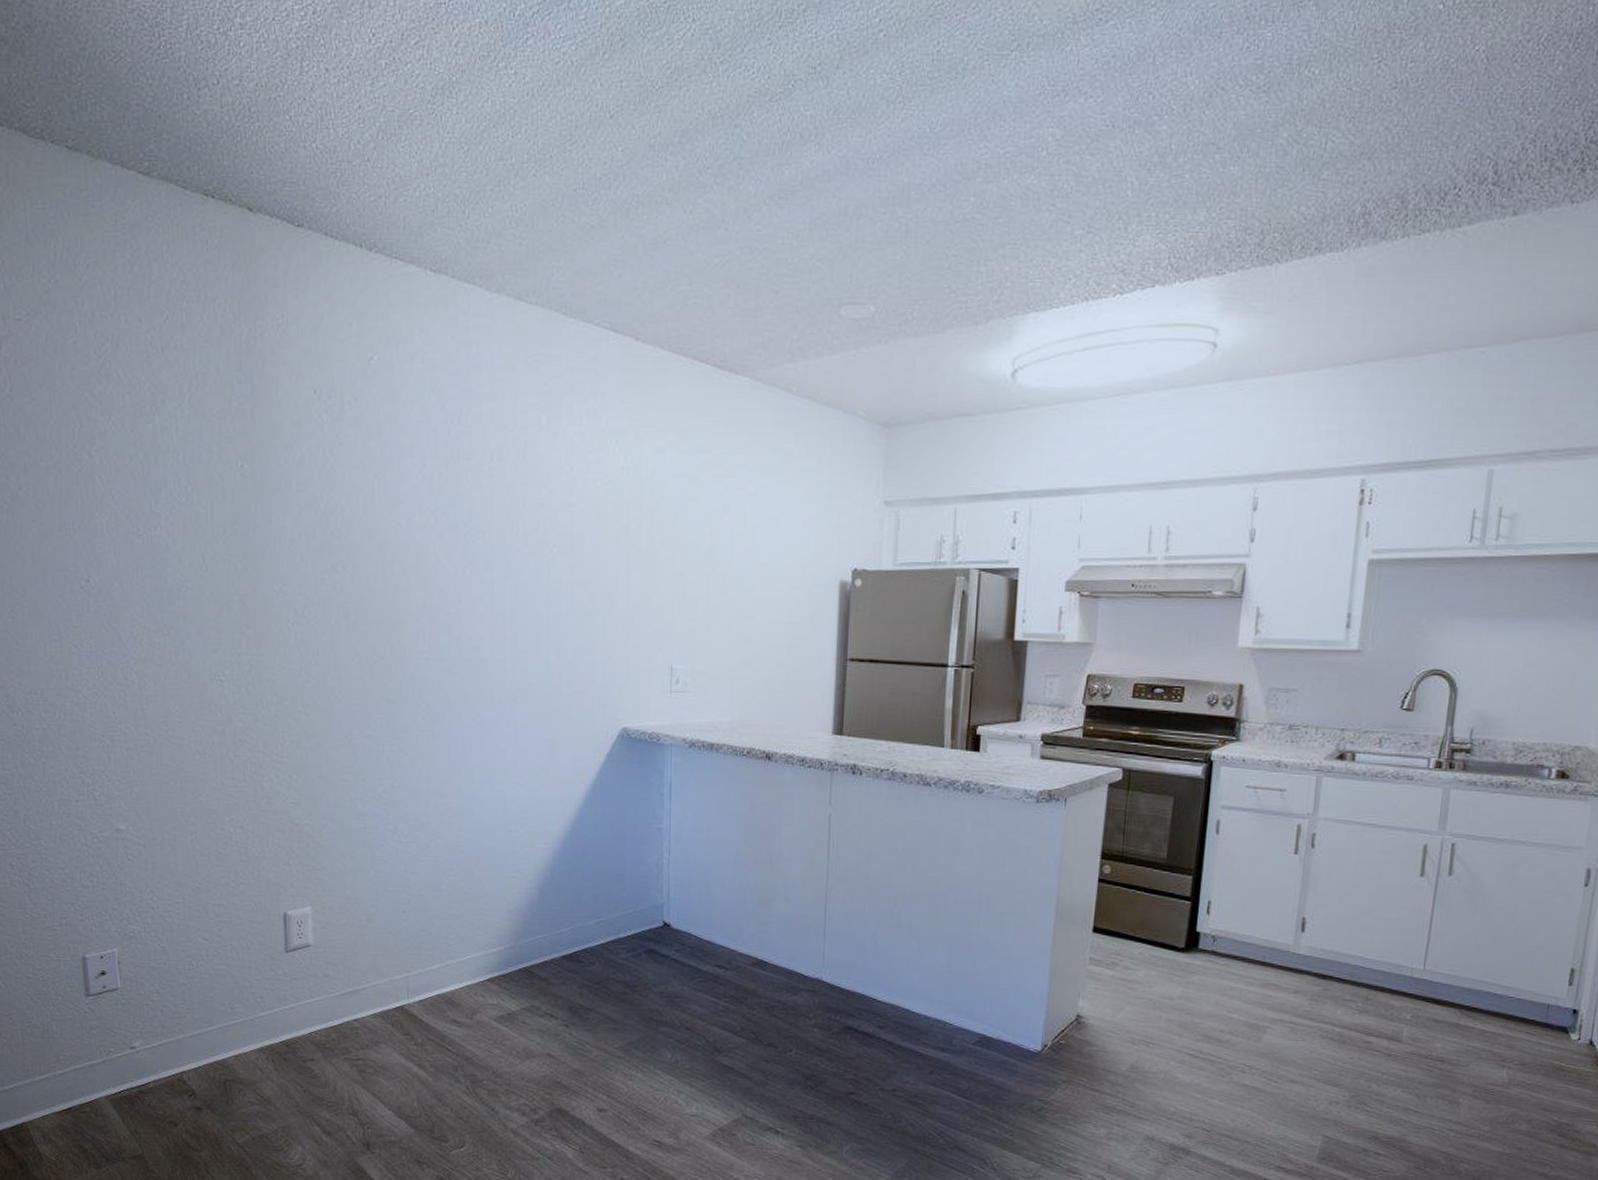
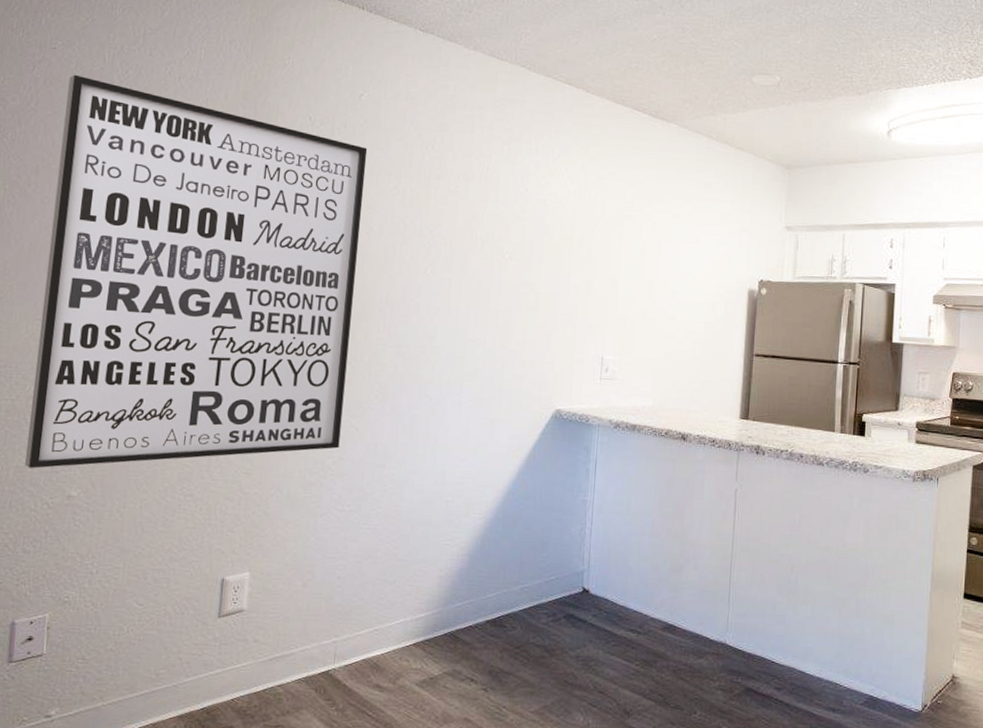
wall art: none [41,351,389,801] -> present [25,74,368,469]

